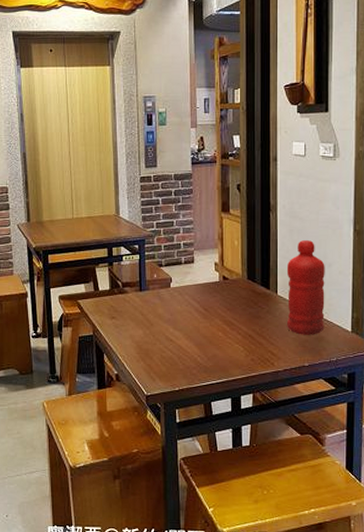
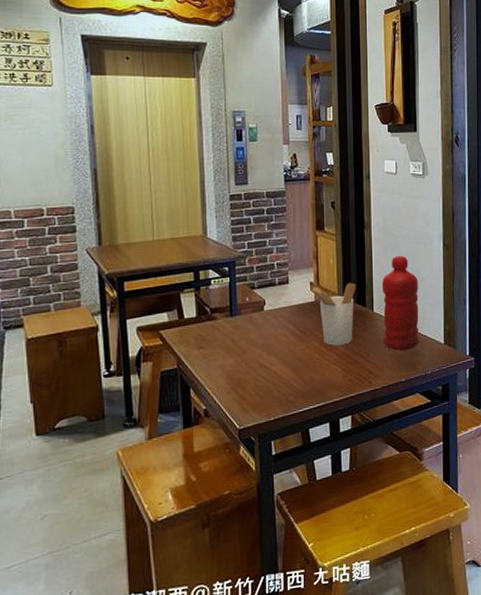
utensil holder: none [215,265,260,326] -> present [310,282,356,346]

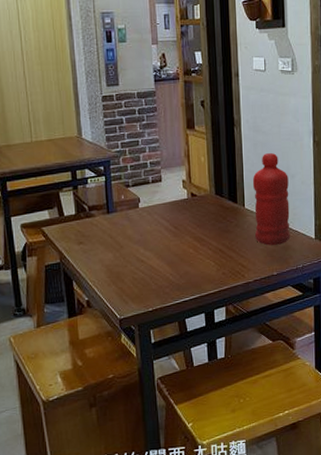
utensil holder: present [310,282,356,346] -> none [183,180,227,241]

